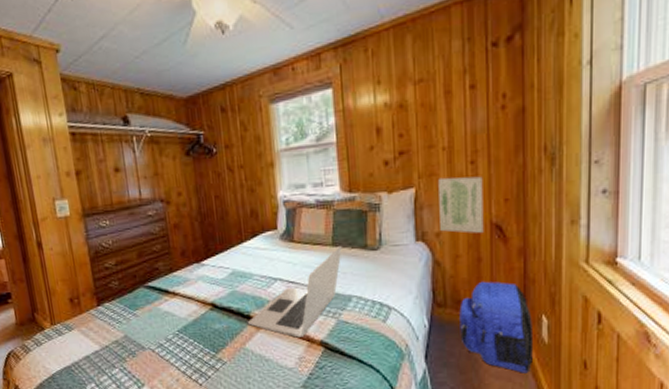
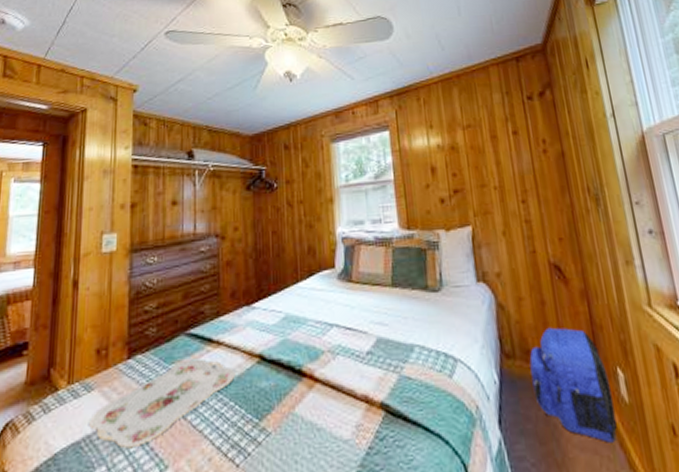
serving tray: none [75,306,192,372] -> present [89,358,236,449]
laptop: present [248,247,342,338] -> none [299,288,402,399]
wall art: present [438,176,484,233] -> none [493,215,544,274]

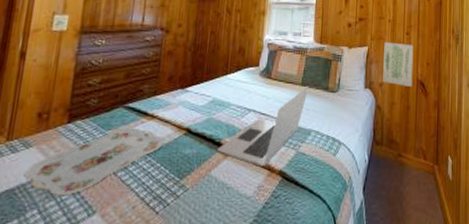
laptop: none [299,288,402,399] -> present [218,87,309,167]
wall art: none [493,215,544,274] -> present [383,41,414,87]
backpack: present [529,327,617,443] -> none [391,125,443,206]

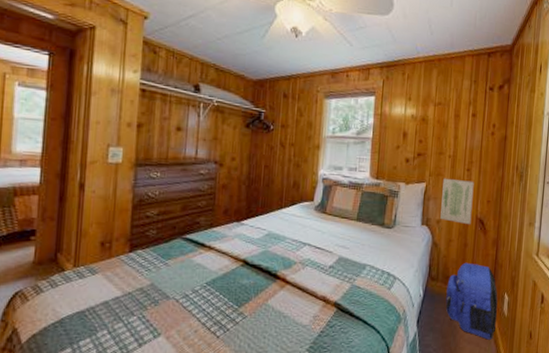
serving tray: present [25,128,165,196] -> none [93,258,223,319]
laptop: present [218,87,309,167] -> none [274,222,364,298]
backpack: none [391,125,443,206] -> present [446,262,498,340]

